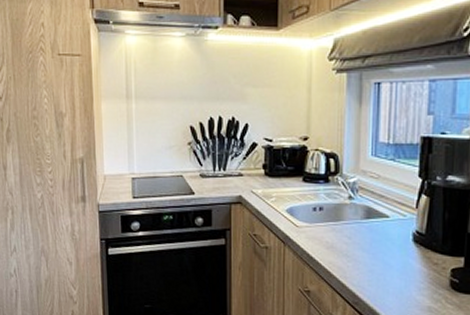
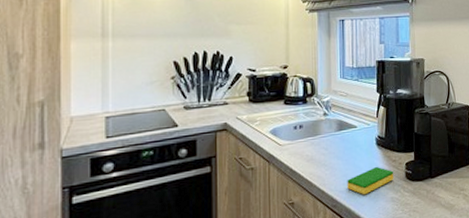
dish sponge: none [373,267,434,298] -> present [347,166,394,195]

